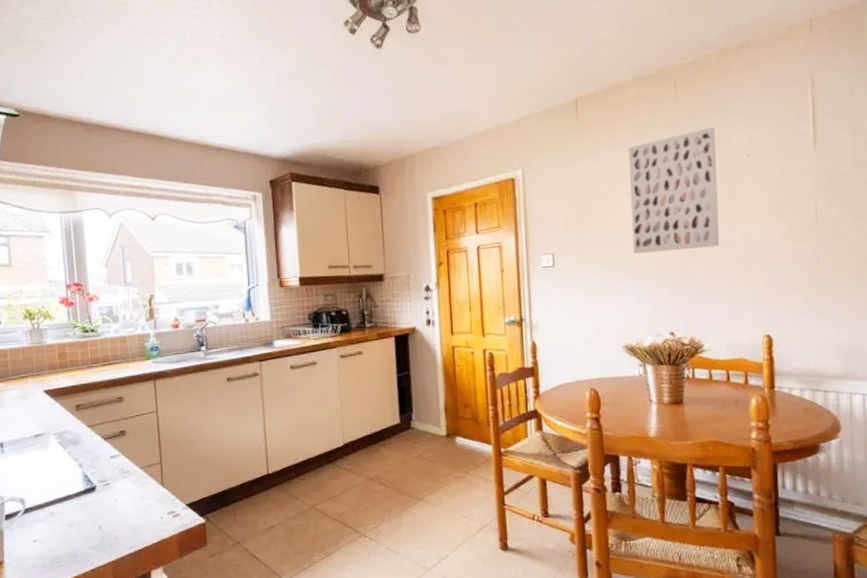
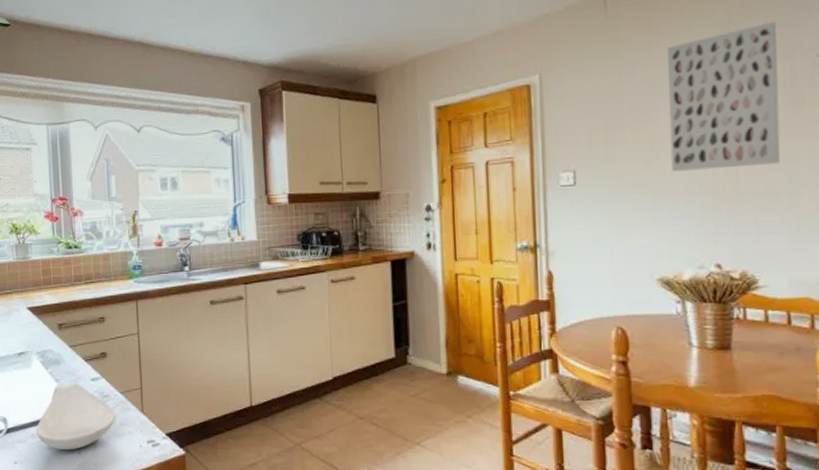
spoon rest: none [55,459,137,527] -> present [36,381,116,451]

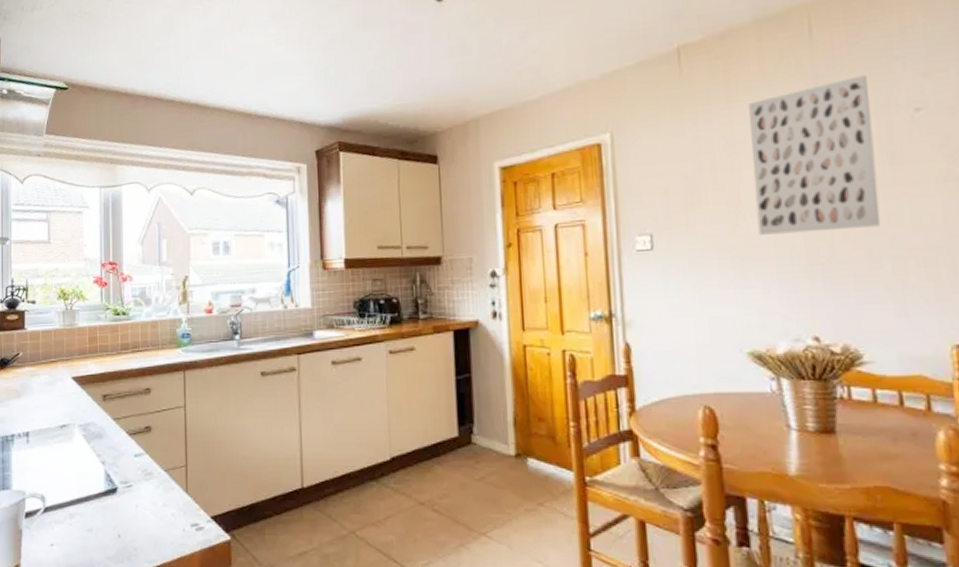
spoon rest: present [36,381,116,451] -> none [75,457,159,533]

